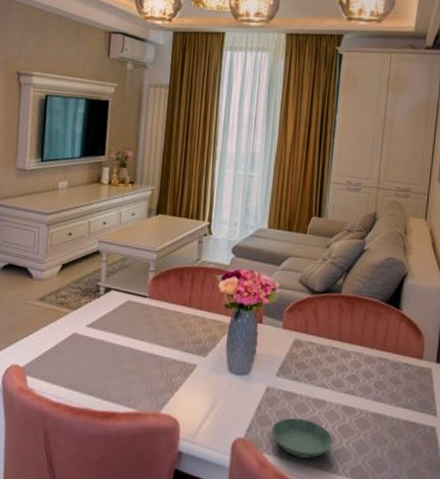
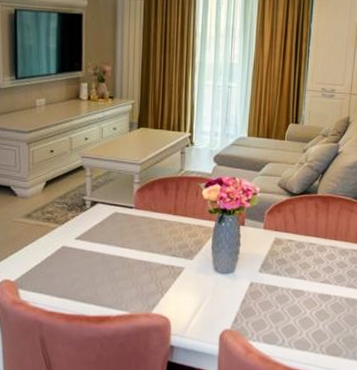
saucer: present [271,417,333,459] -> none [255,307,311,343]

